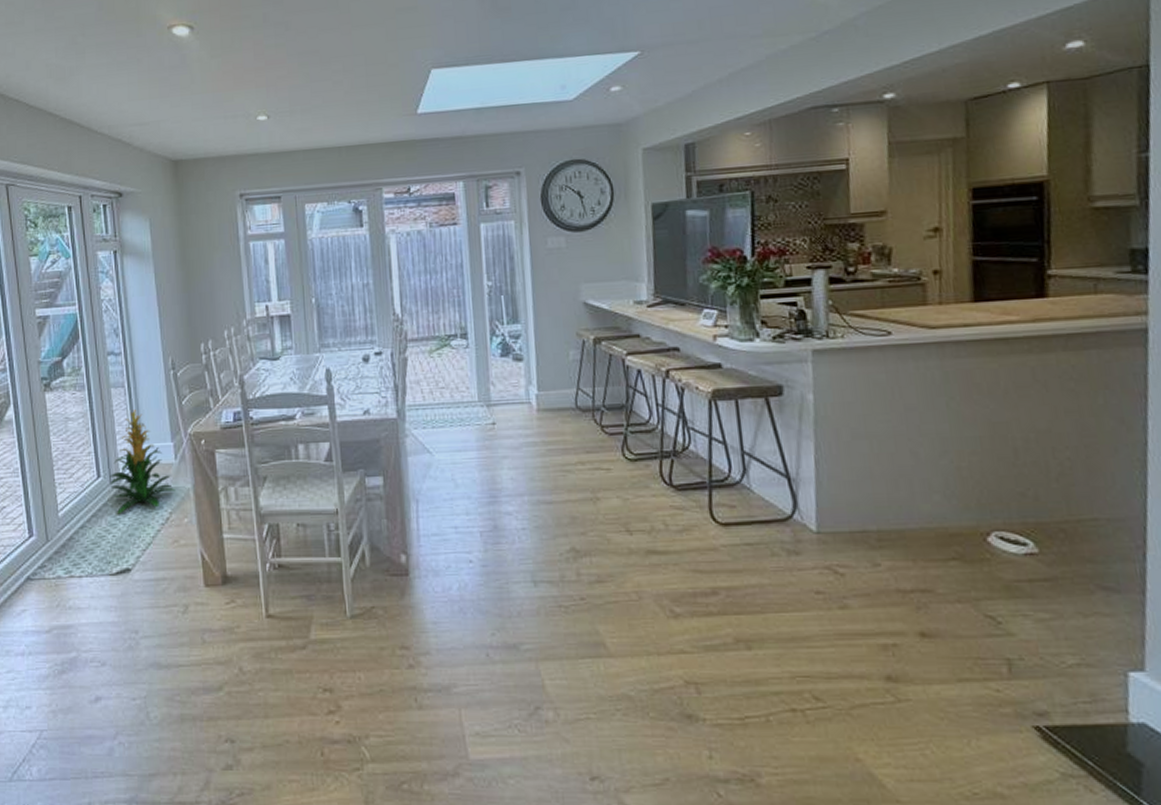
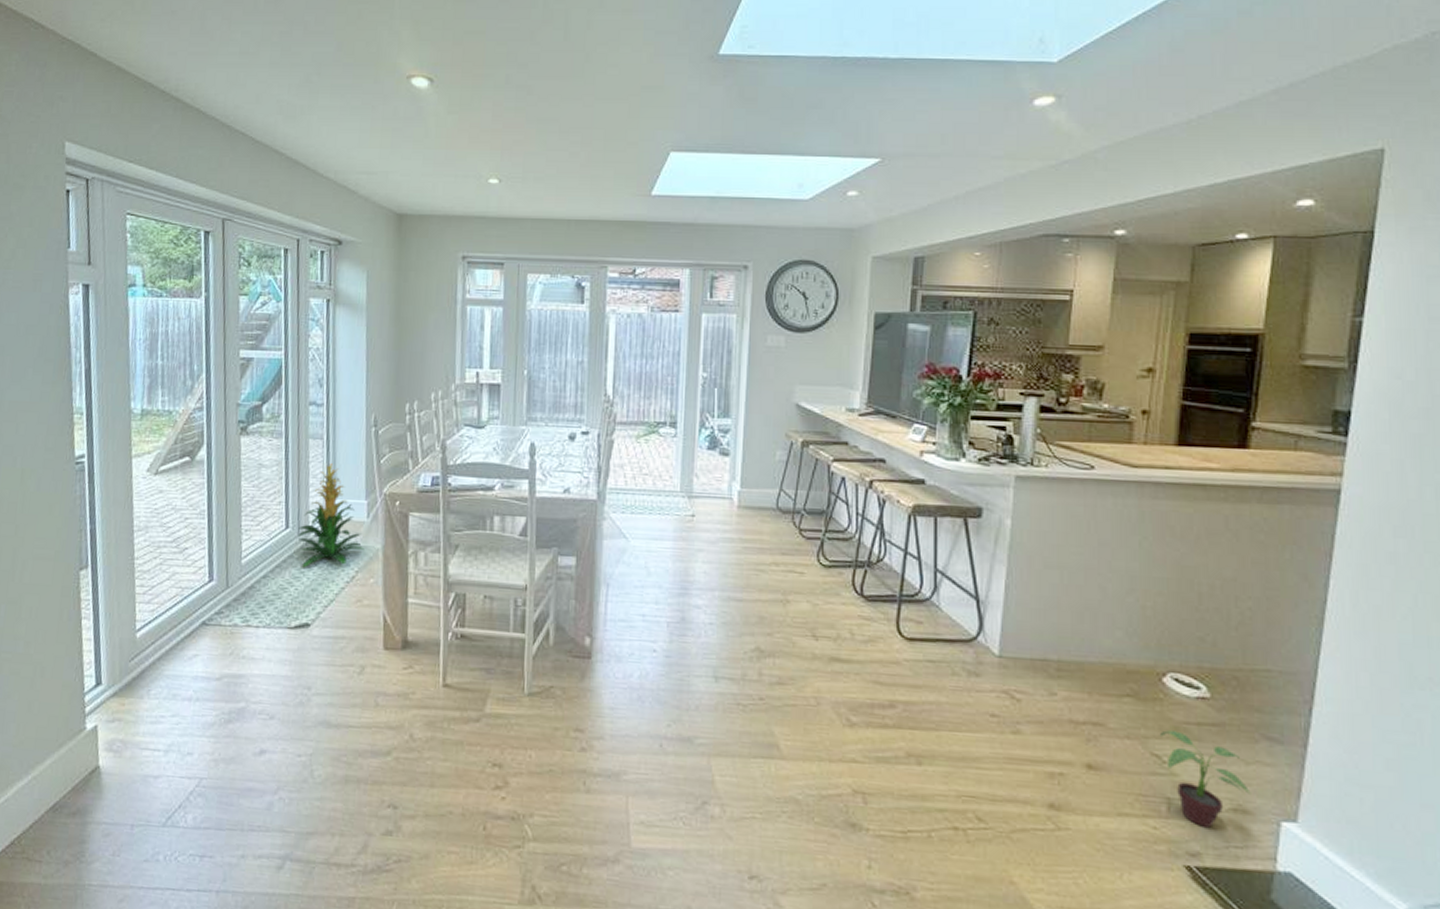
potted plant: none [992,590,1093,685] -> present [1160,730,1251,828]

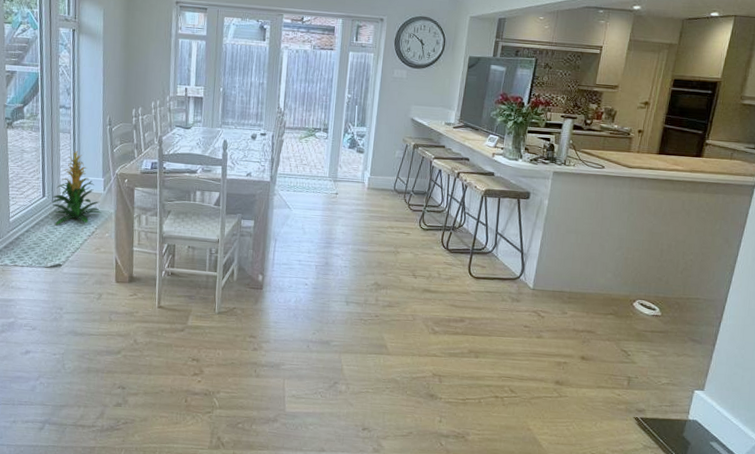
potted plant: present [1160,730,1251,828] -> none [628,335,679,394]

